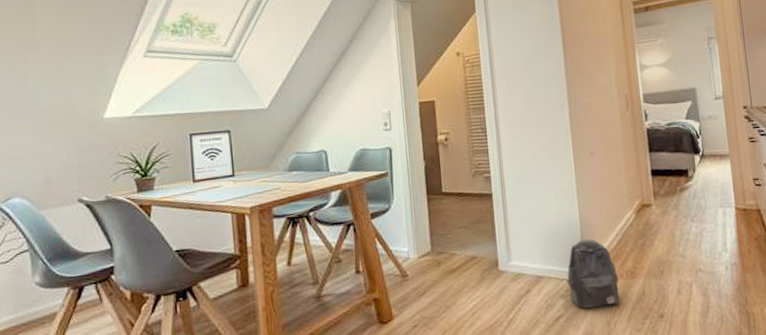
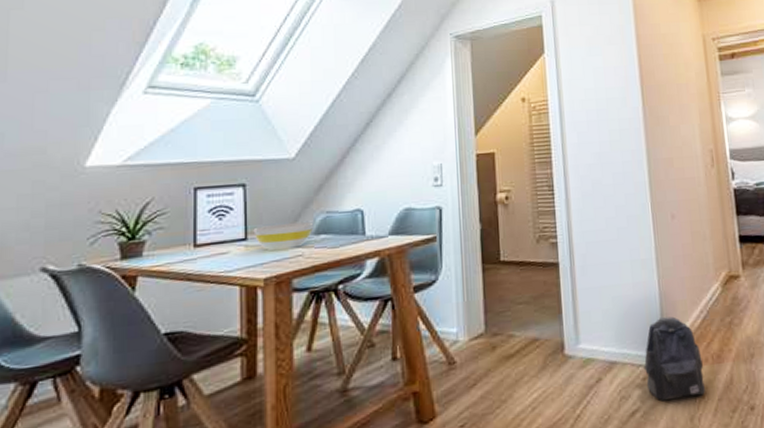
bowl: none [239,161,287,185] -> present [253,222,314,251]

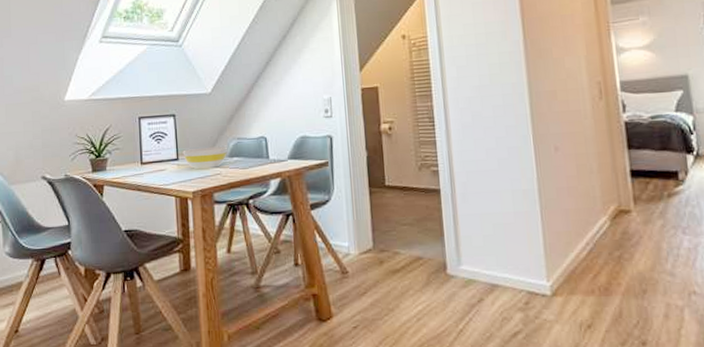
backpack: present [644,316,705,401] -> none [526,246,591,326]

